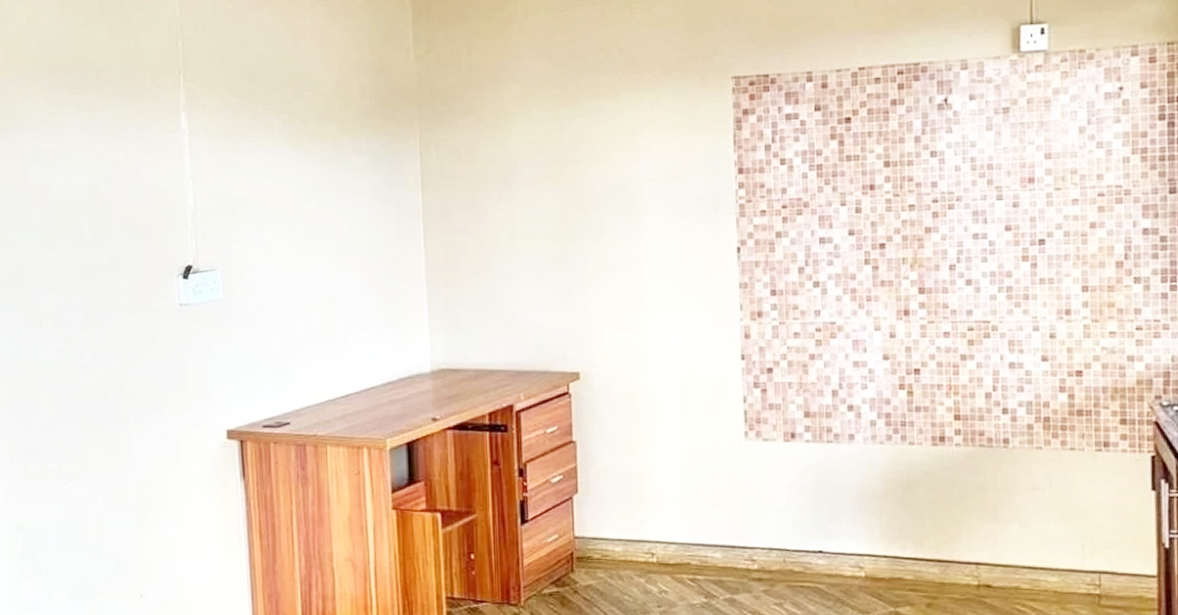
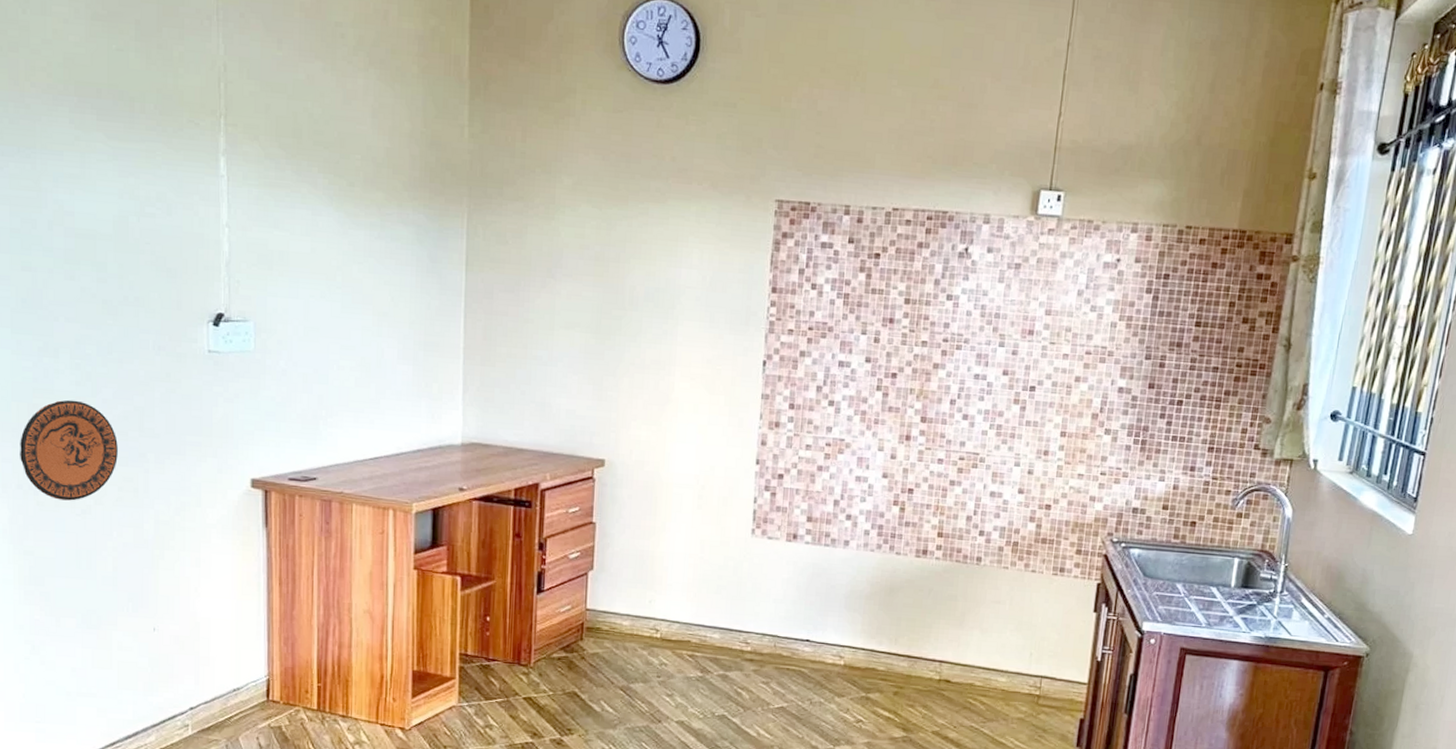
decorative plate: none [10,368,100,470] -> present [20,399,118,501]

